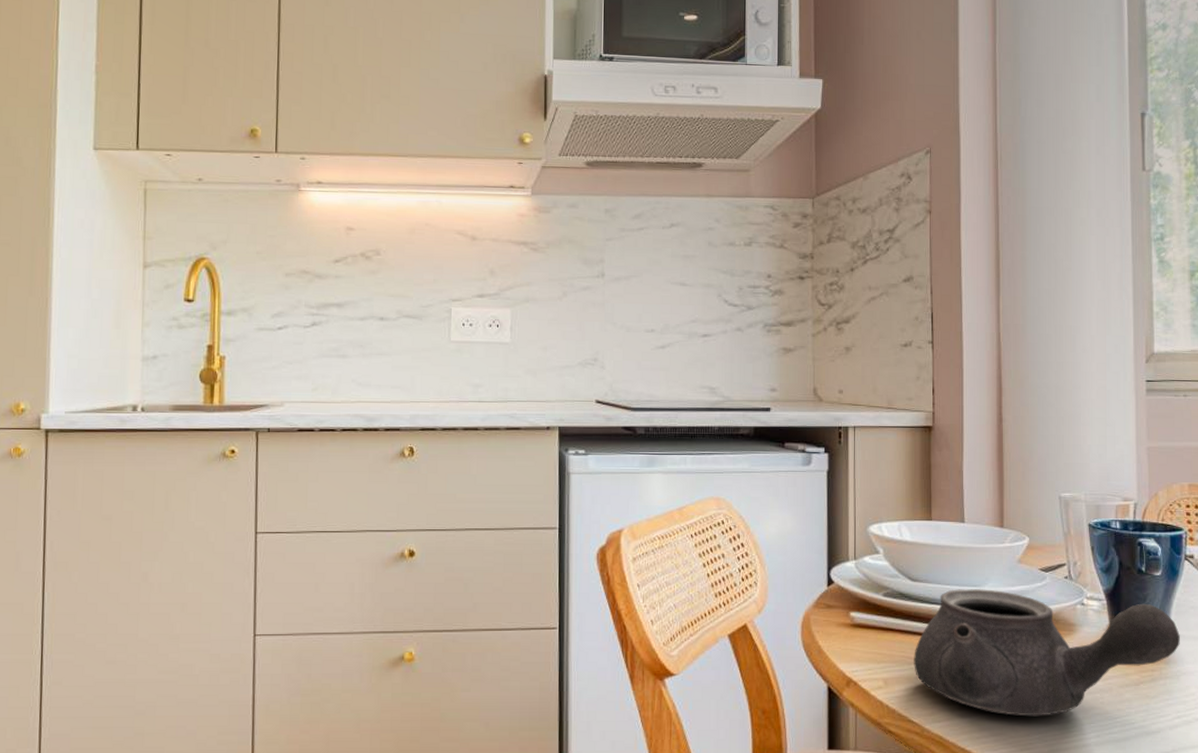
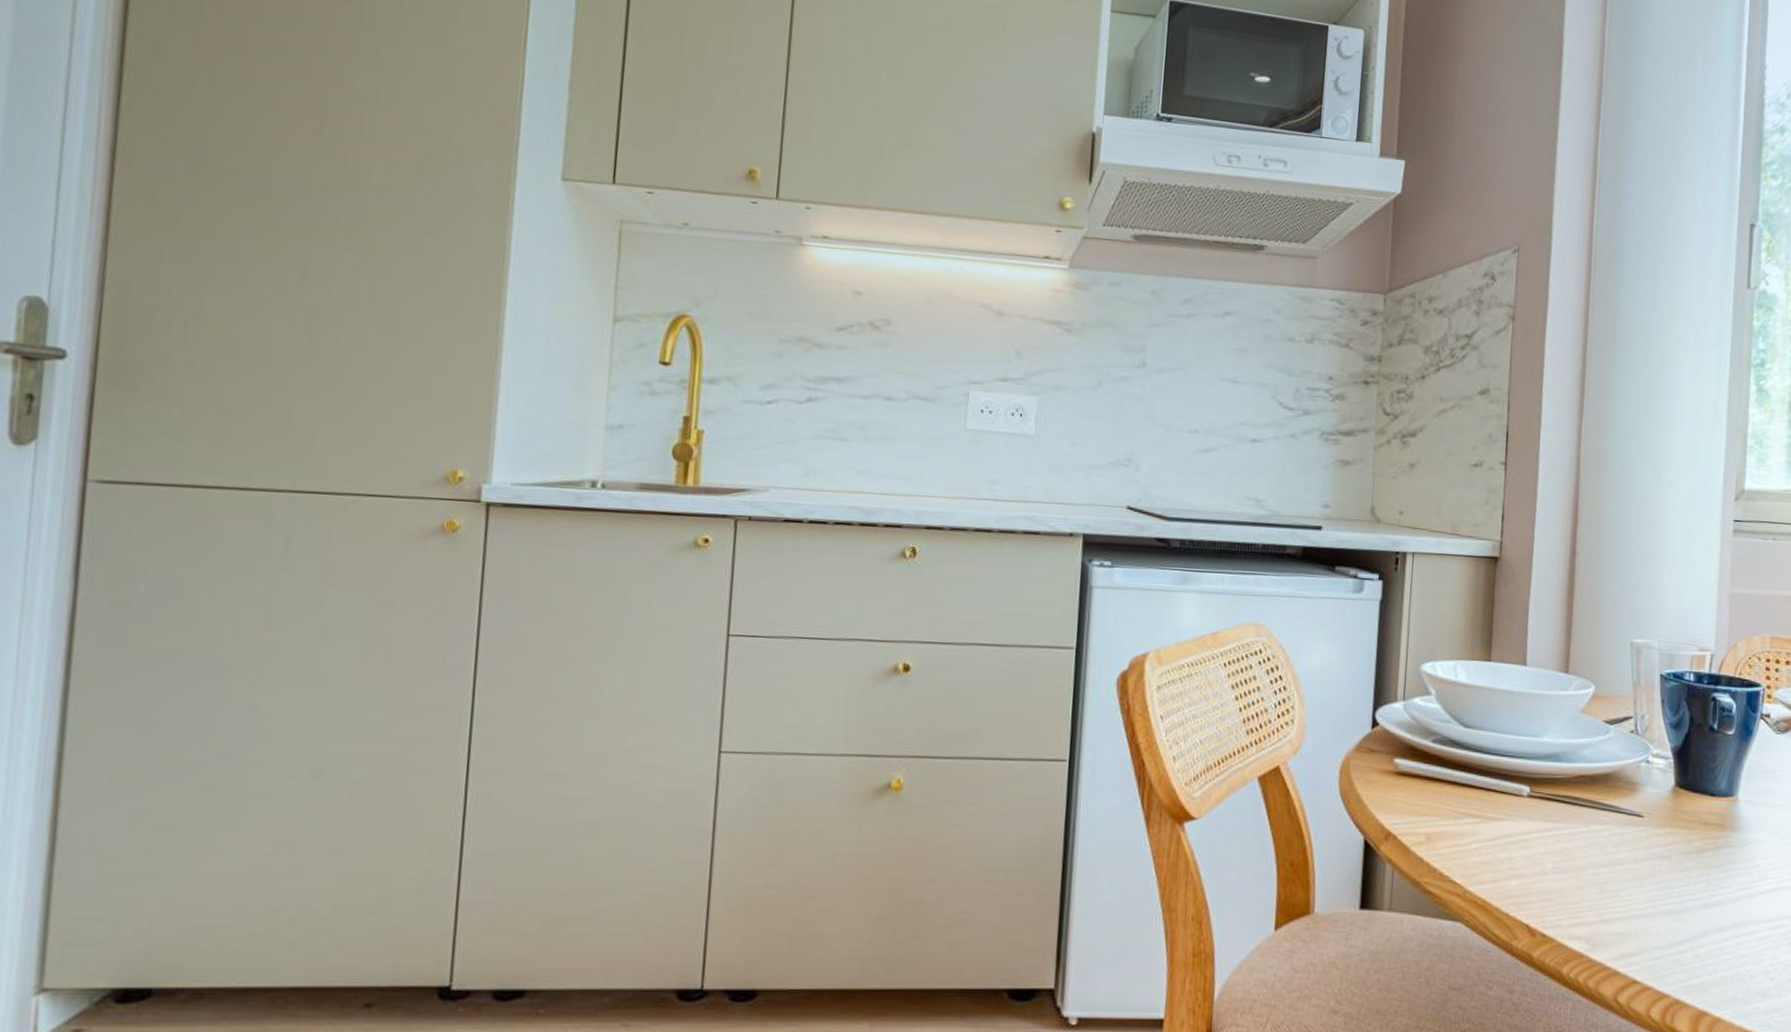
teapot: present [914,589,1180,717] -> none [1460,738,1749,883]

